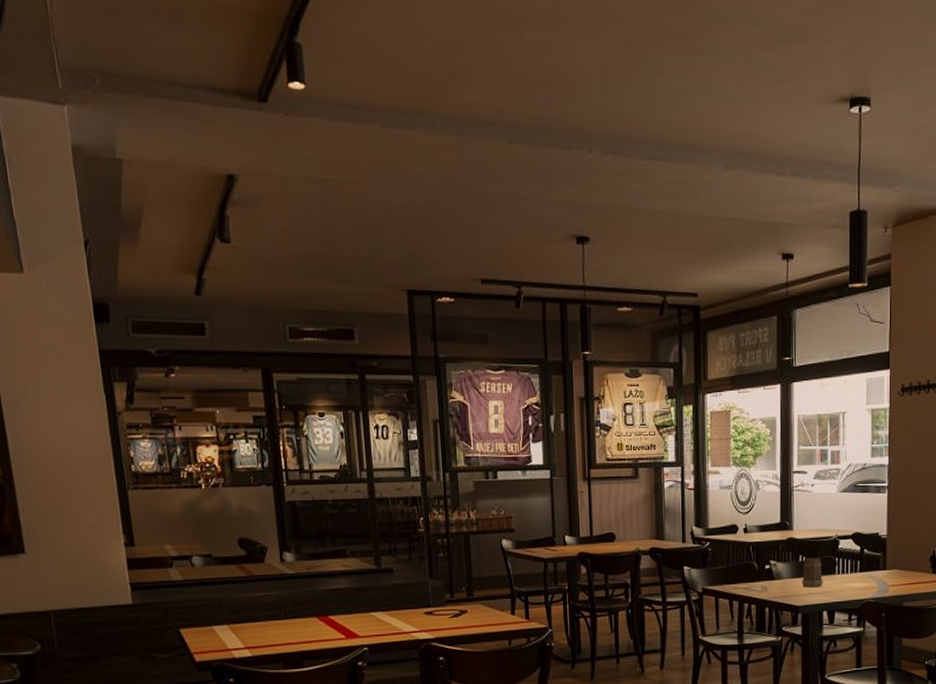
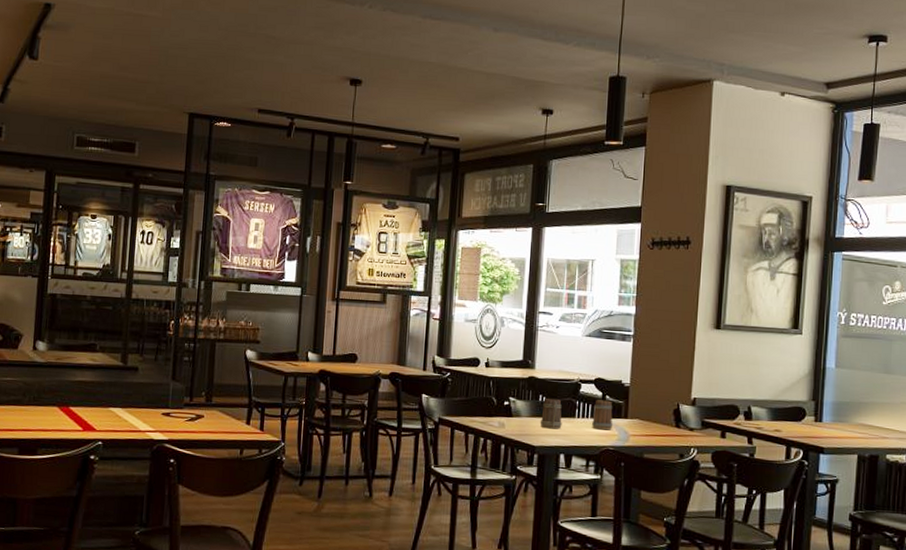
beer mug: none [852,554,873,584] -> present [592,400,613,431]

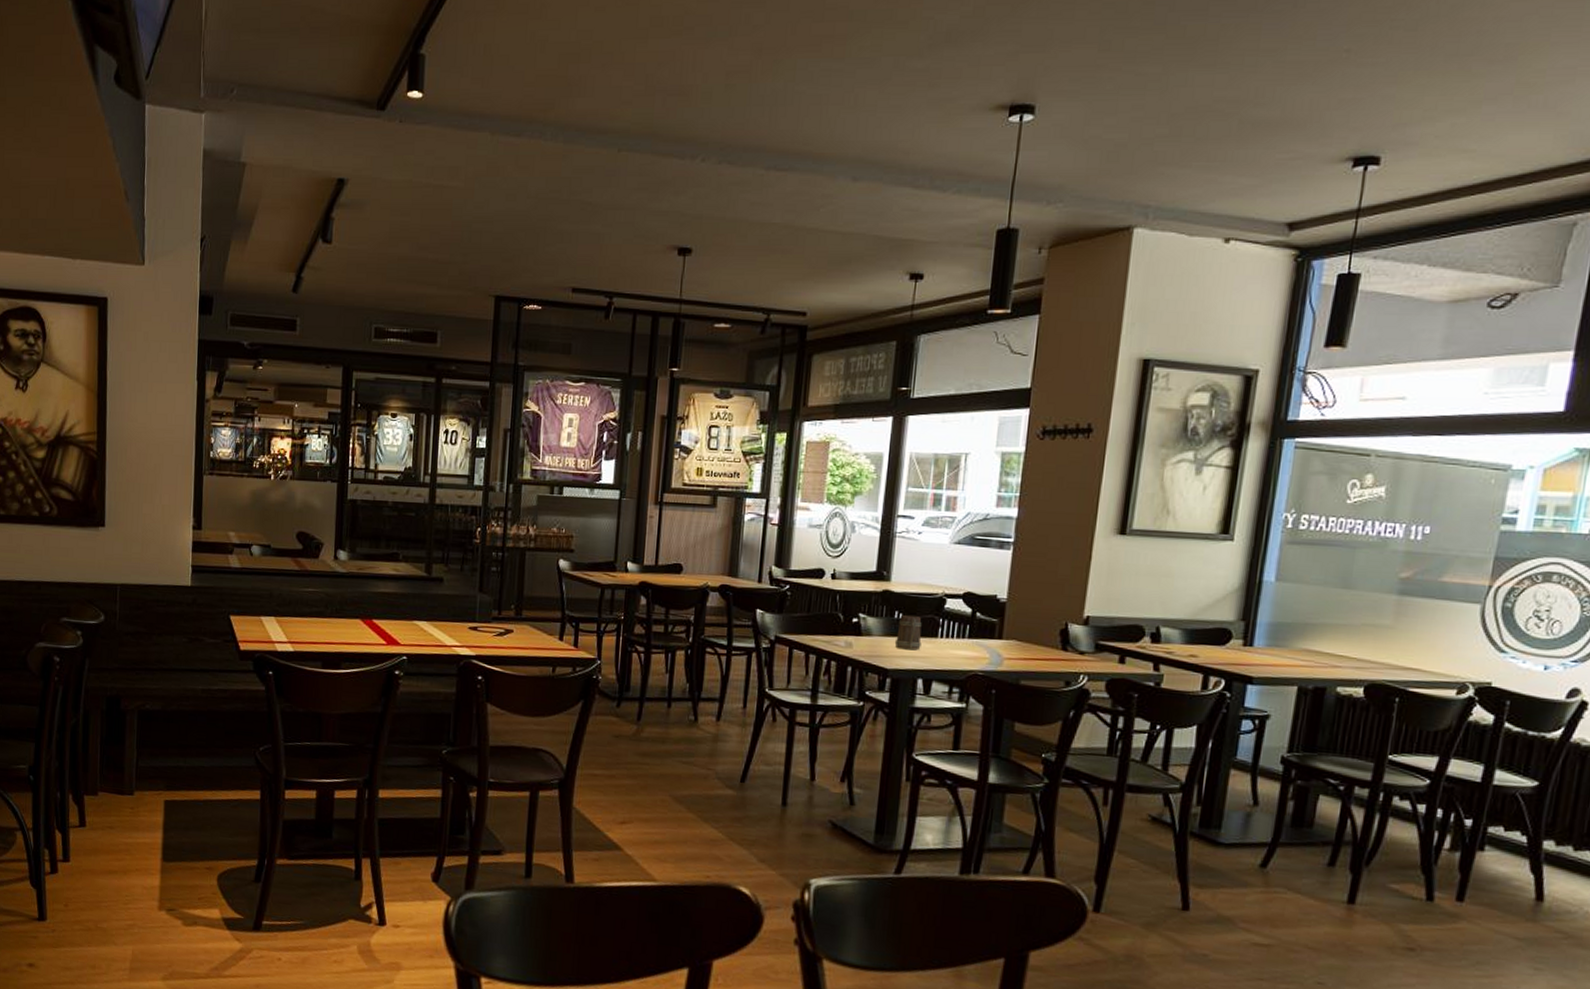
beer mug: present [592,400,613,431] -> none [958,617,985,653]

